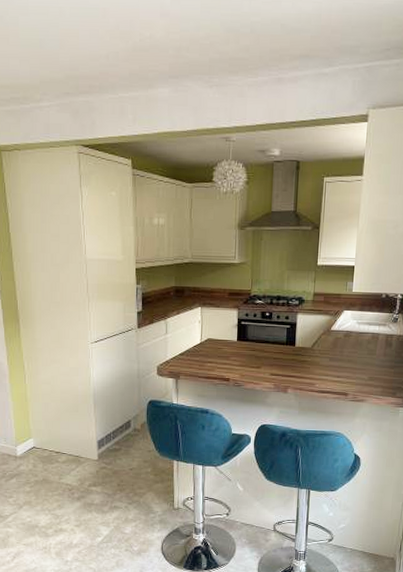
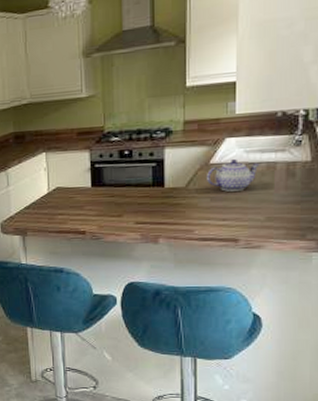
teapot: none [328,328,367,354] -> present [207,159,260,192]

